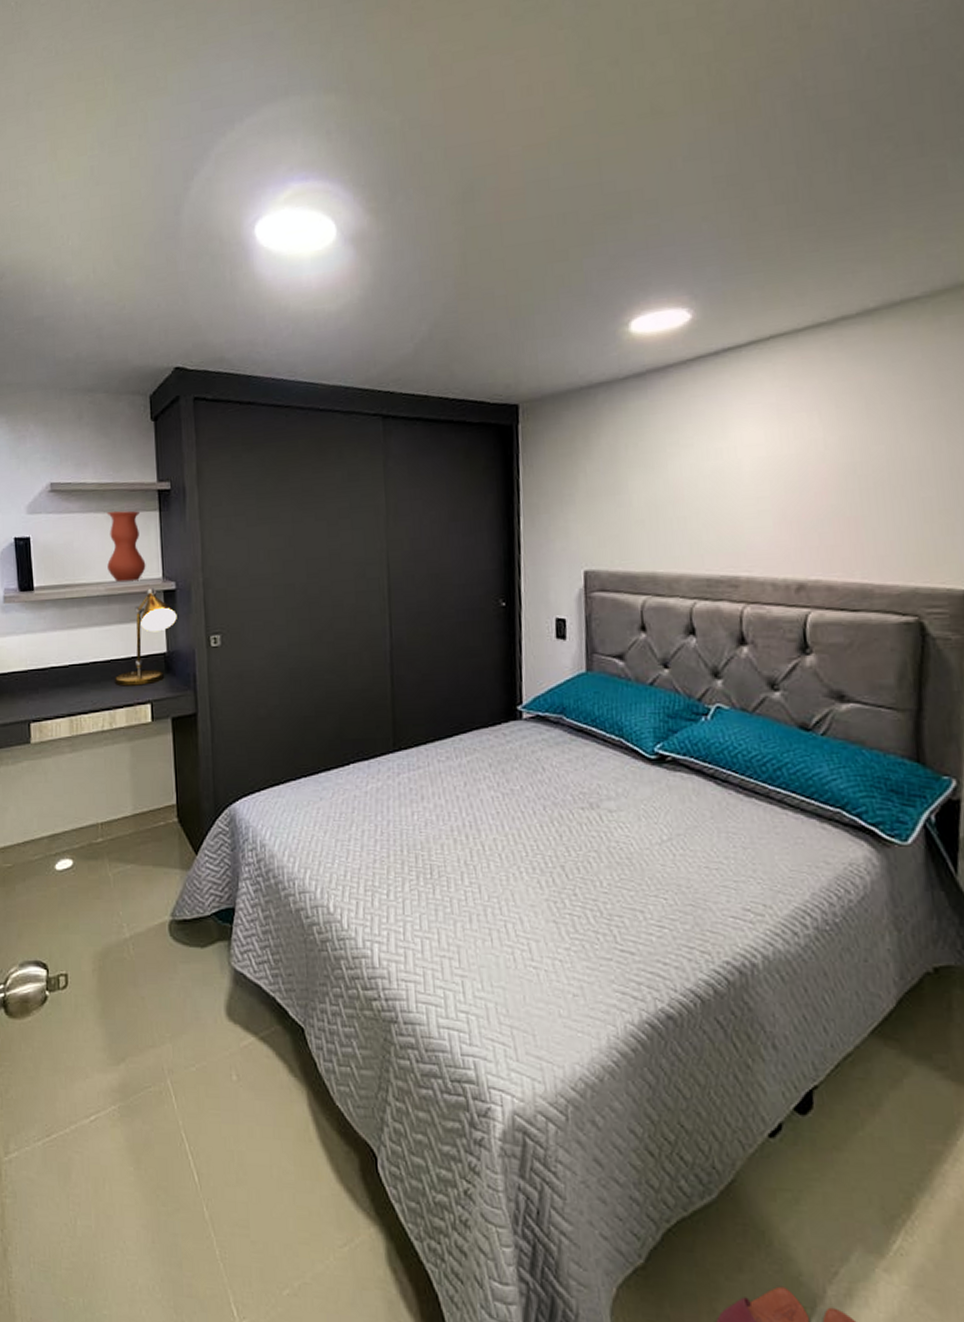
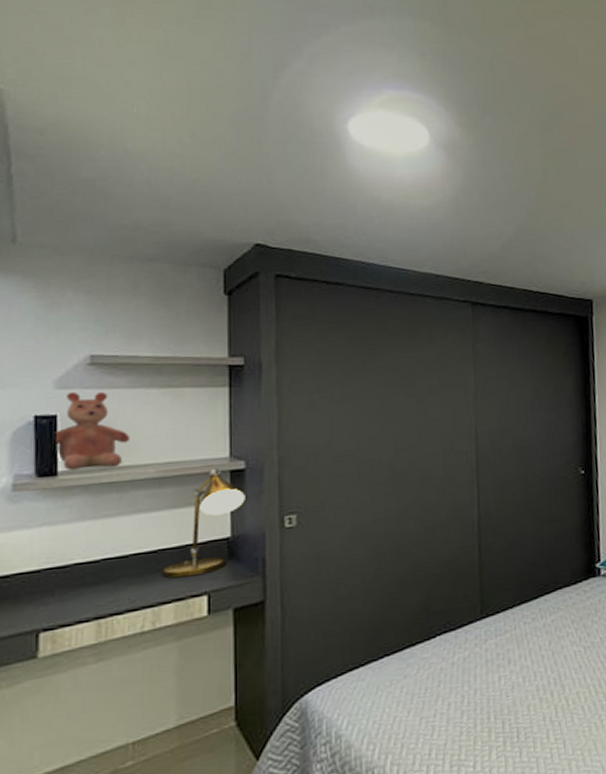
teddy bear: none [28,516,85,587] -> present [52,391,131,471]
vase: present [106,510,146,583] -> none [160,386,210,464]

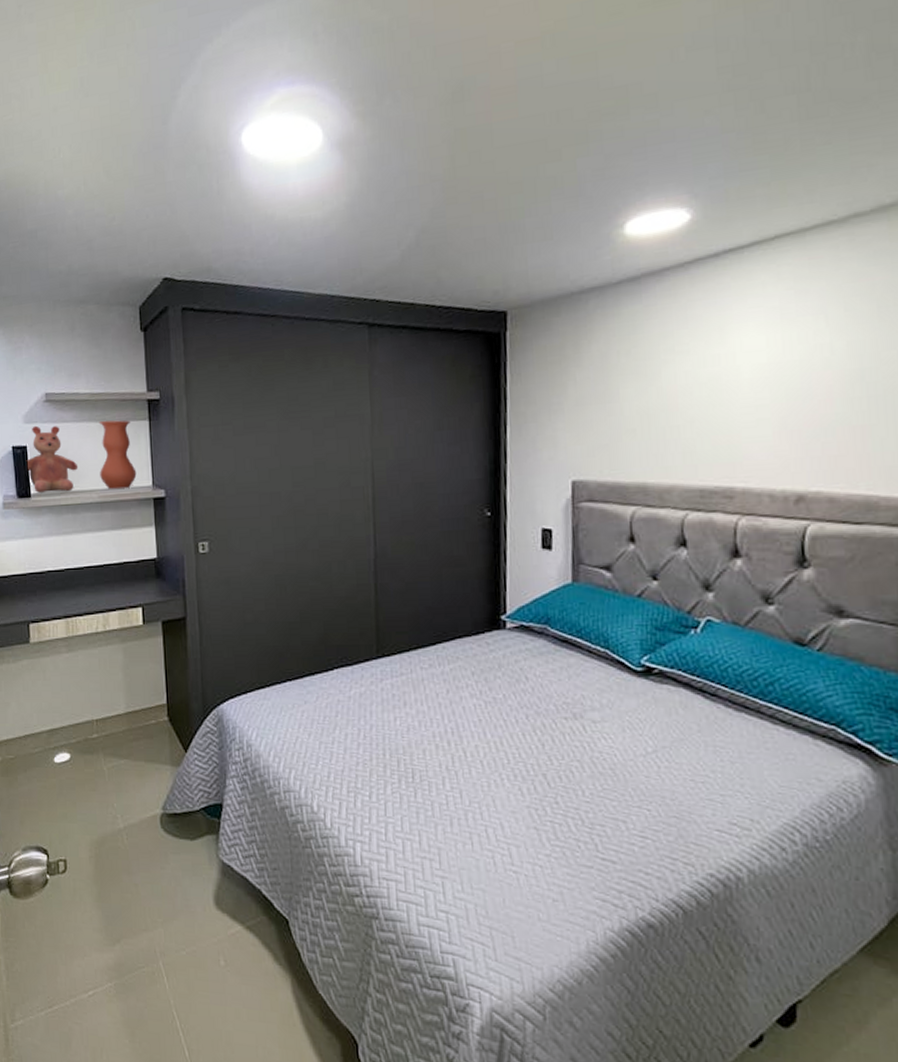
vase: none [160,386,210,464] -> present [98,420,137,490]
desk lamp: present [163,469,245,579] -> none [108,496,167,590]

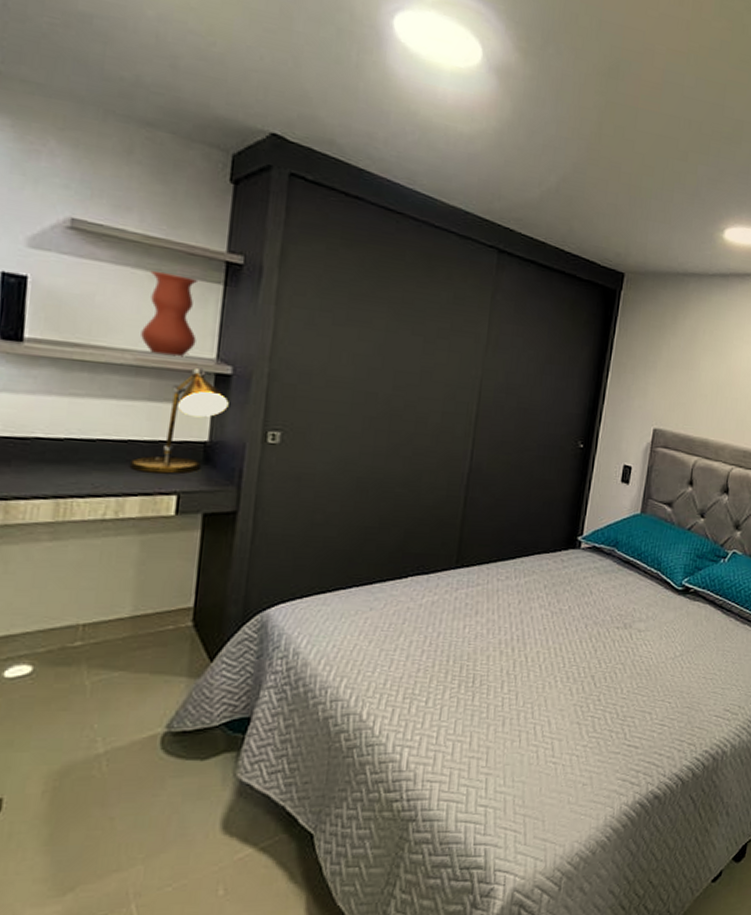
teddy bear: present [25,425,79,494] -> none [20,253,109,346]
desk lamp: none [108,496,167,590] -> present [131,368,229,475]

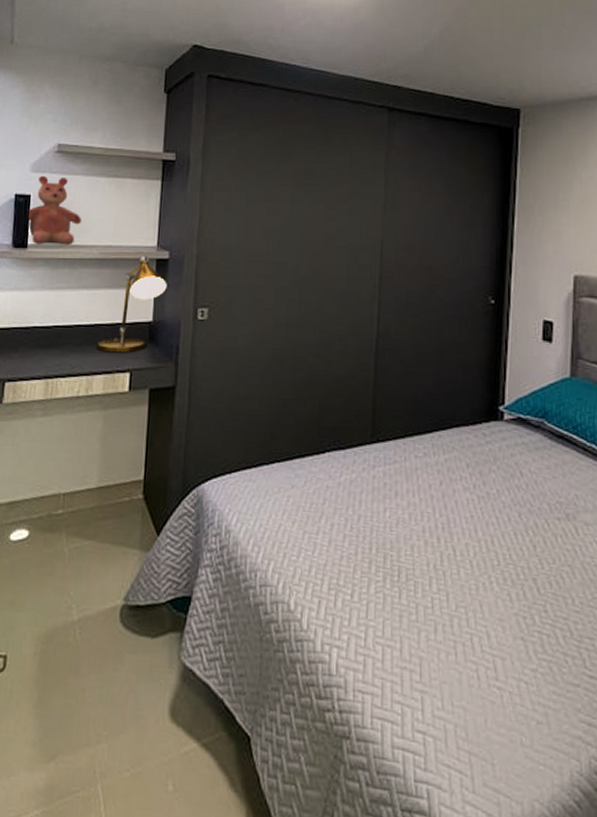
teddy bear: none [20,253,109,346] -> present [26,175,82,246]
vase: present [141,271,197,357] -> none [103,177,142,248]

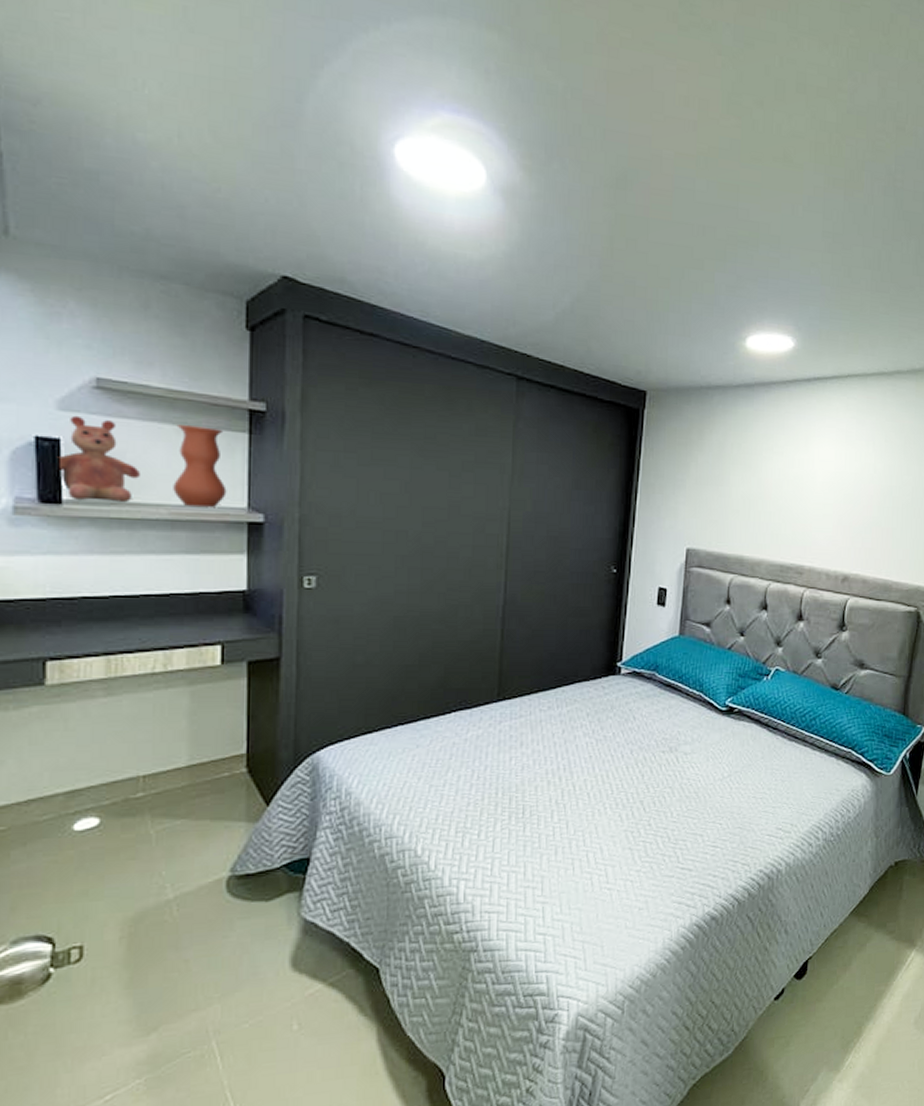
desk lamp: present [97,256,167,353] -> none [175,519,263,625]
vase: none [103,177,142,248] -> present [173,425,227,509]

